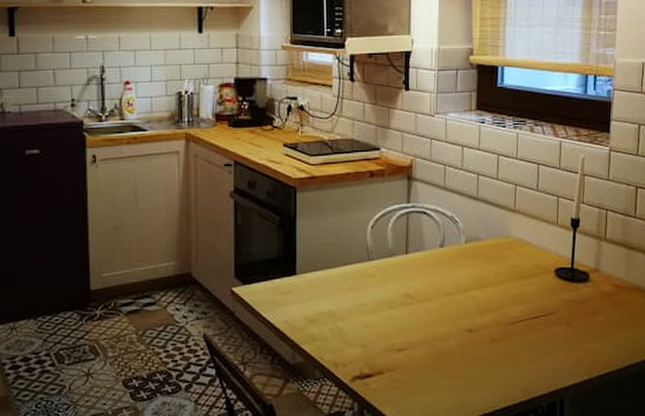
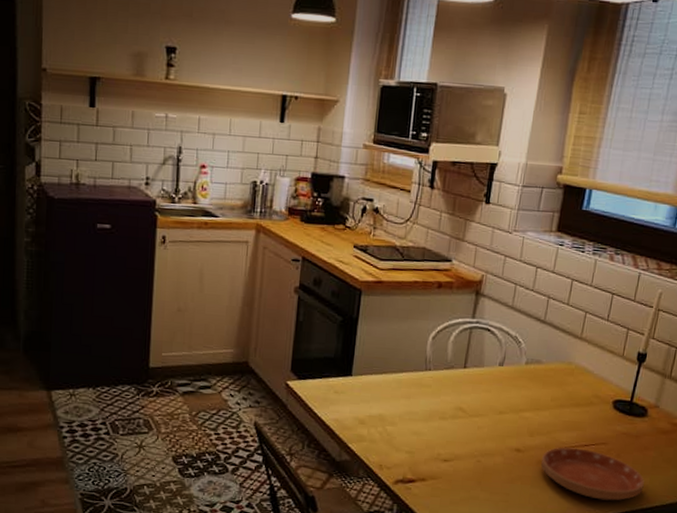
saucer: none [495,321,598,372] -> present [541,447,645,501]

